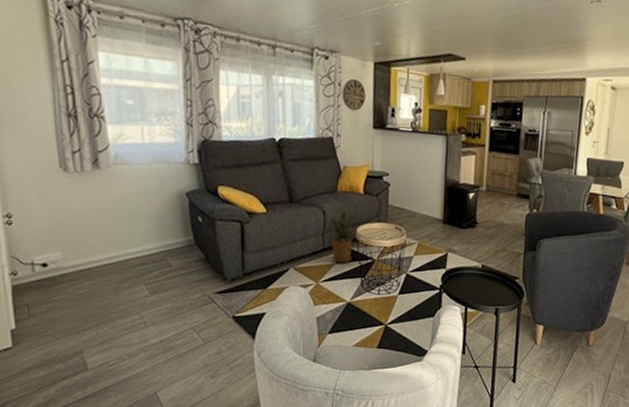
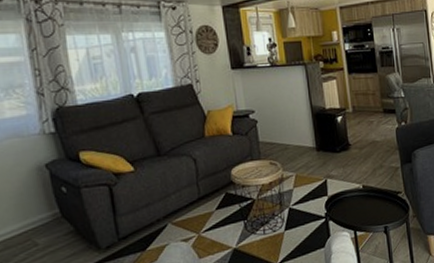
house plant: present [324,207,354,263] -> none [198,150,230,210]

